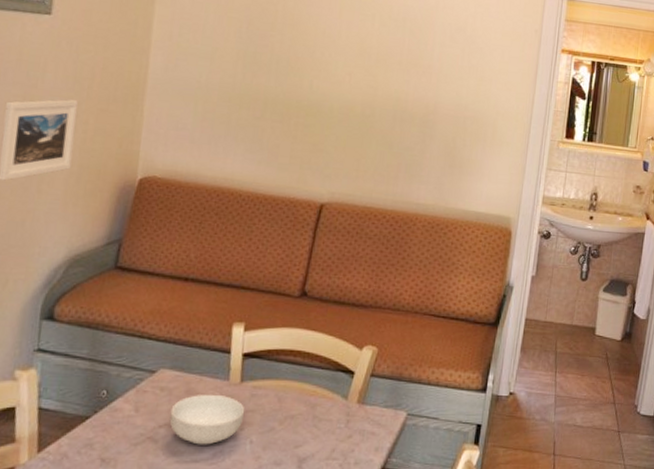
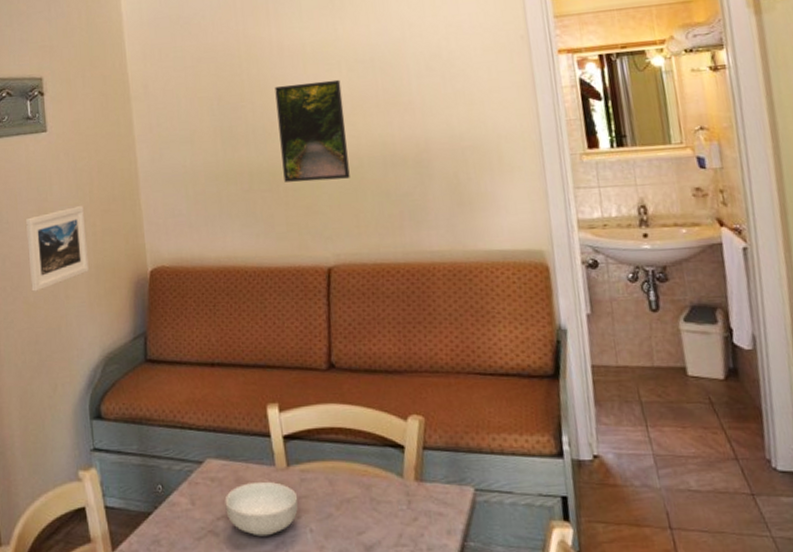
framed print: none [297,24,371,124] -> present [275,79,350,182]

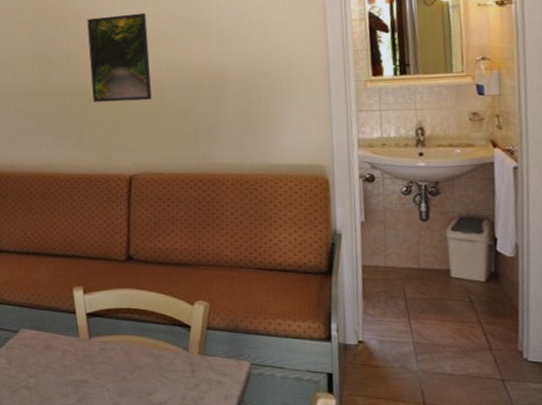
cereal bowl: present [224,481,299,537] -> none [36,349,98,392]

